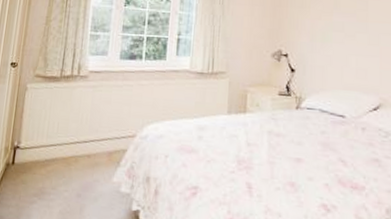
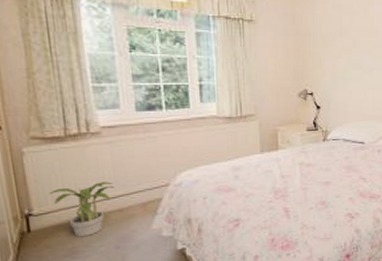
potted plant: none [36,124,89,178] -> present [49,181,114,237]

